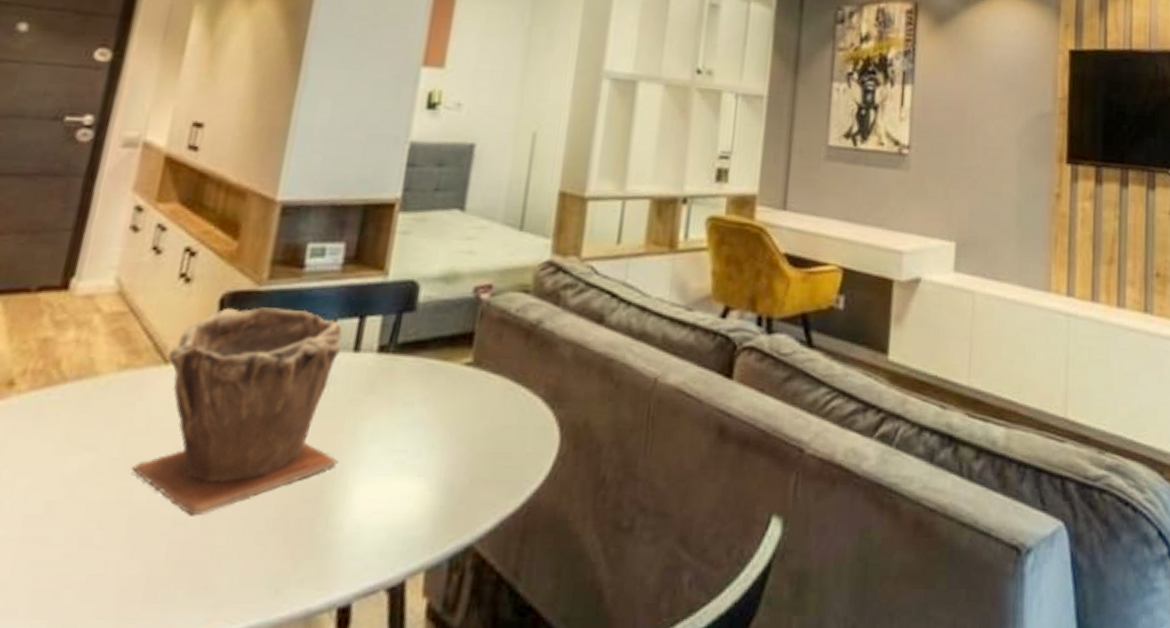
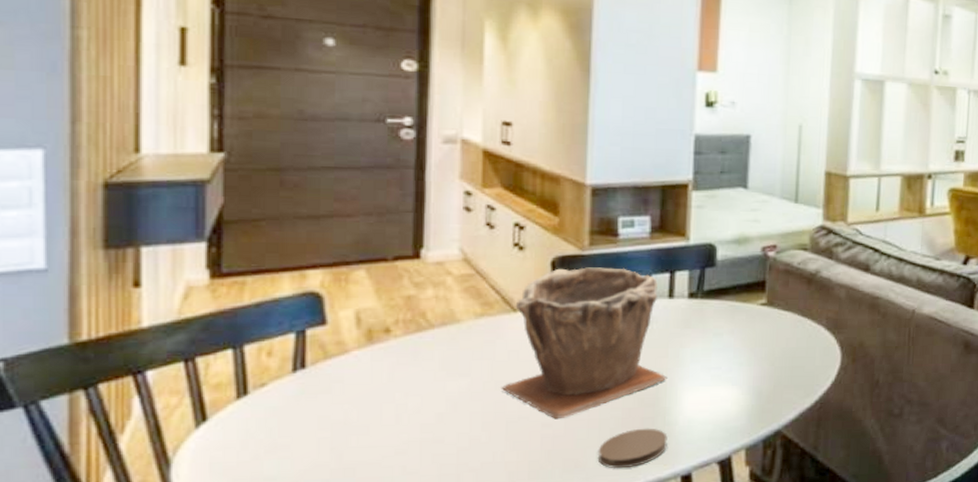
coaster: none [234,534,328,593] -> present [597,428,668,469]

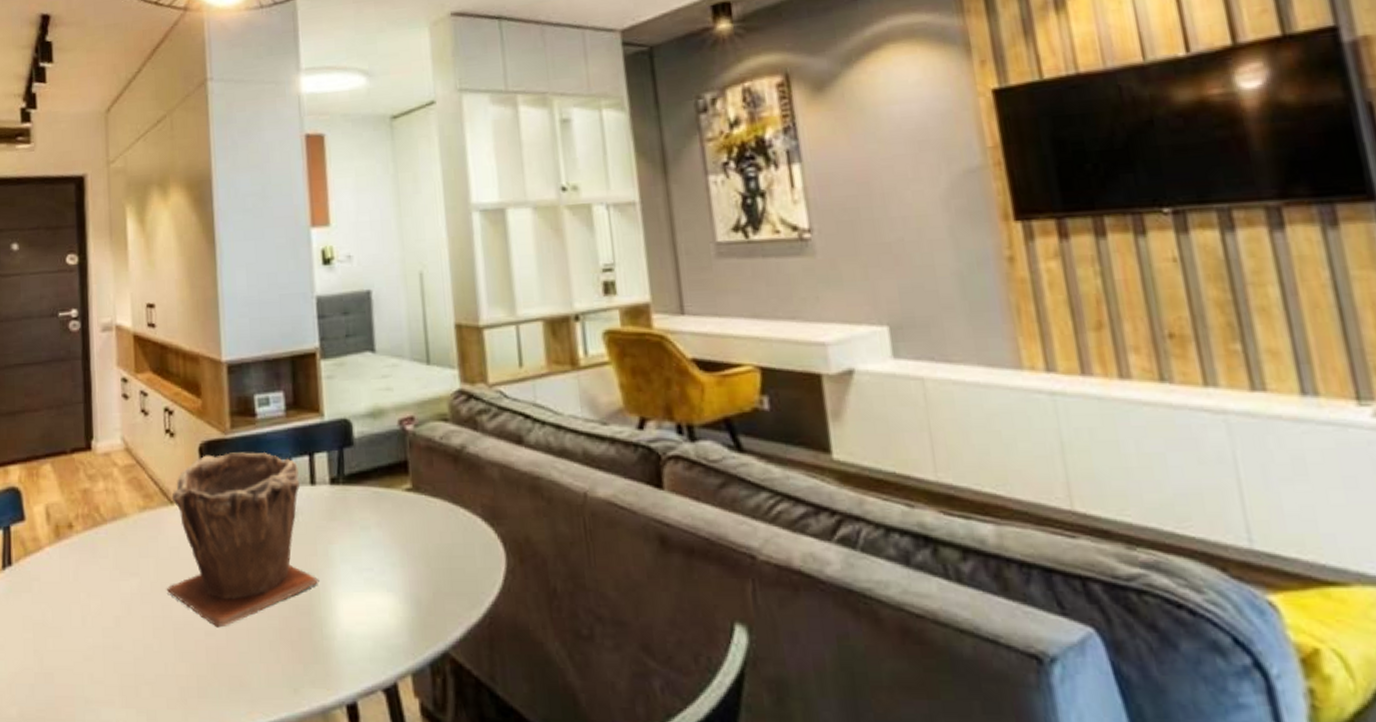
coaster: present [597,428,668,469] -> none [260,642,328,691]

